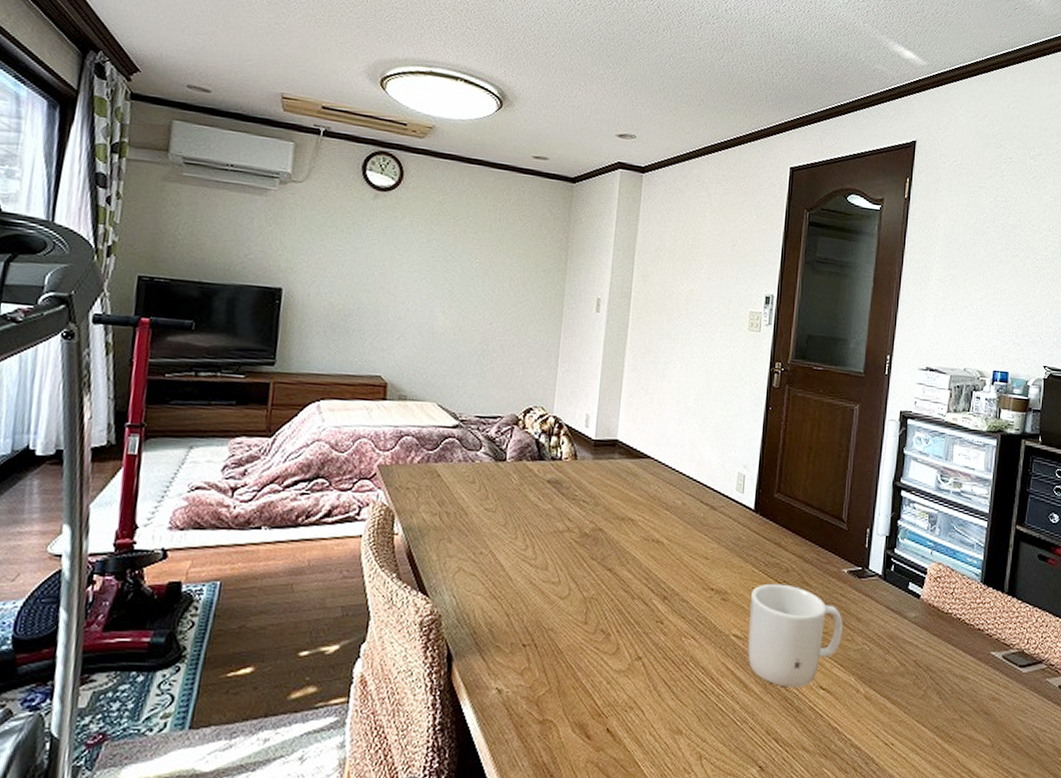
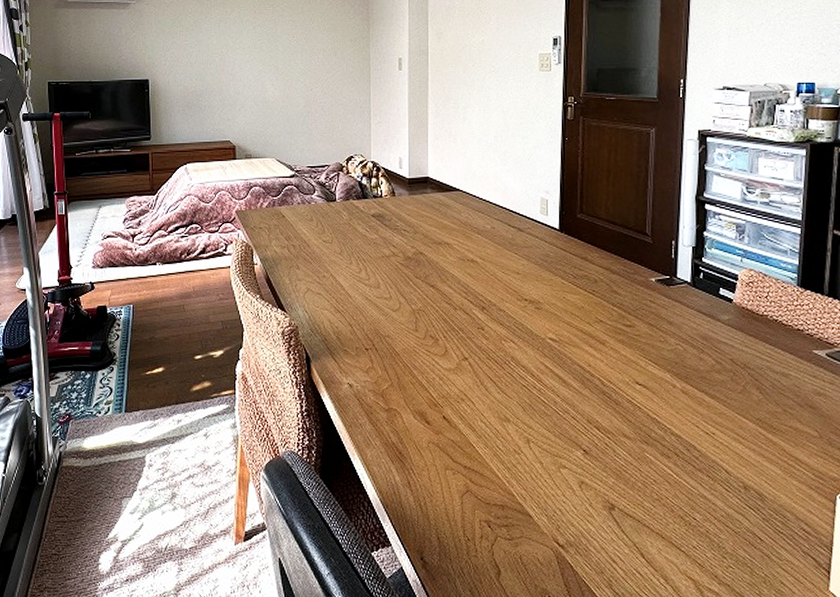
mug: present [747,583,844,688] -> none [563,293,656,384]

